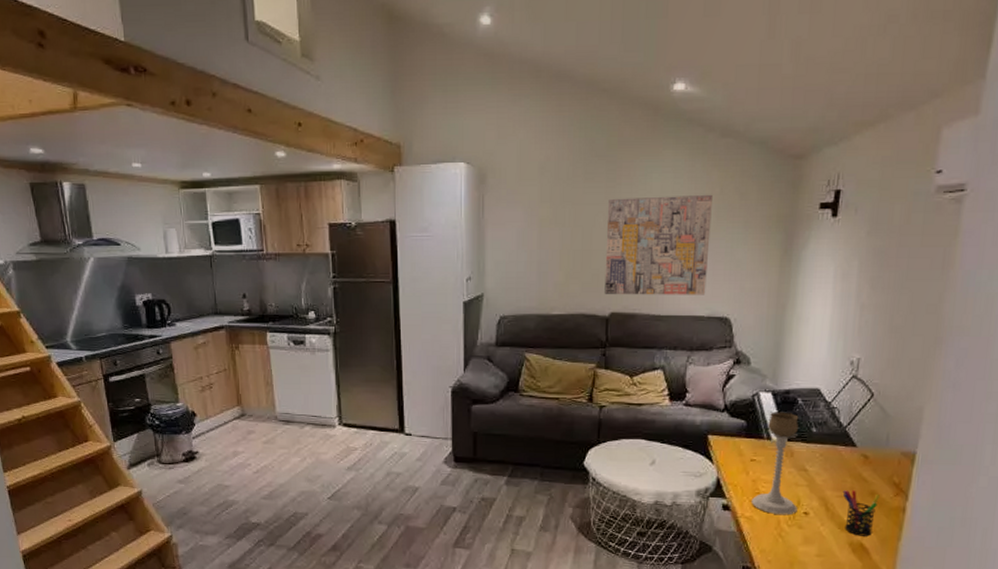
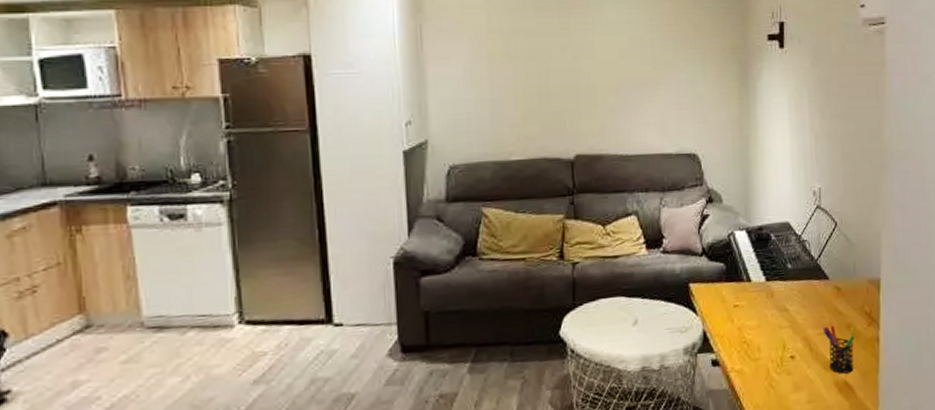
wall art: present [604,194,712,295] -> none [563,25,672,135]
candle holder: present [751,412,799,515] -> none [739,250,784,363]

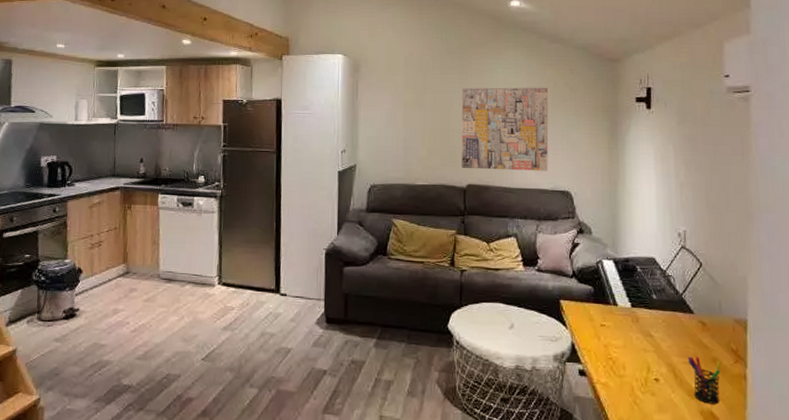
wall art: none [563,25,672,135] -> present [461,87,549,171]

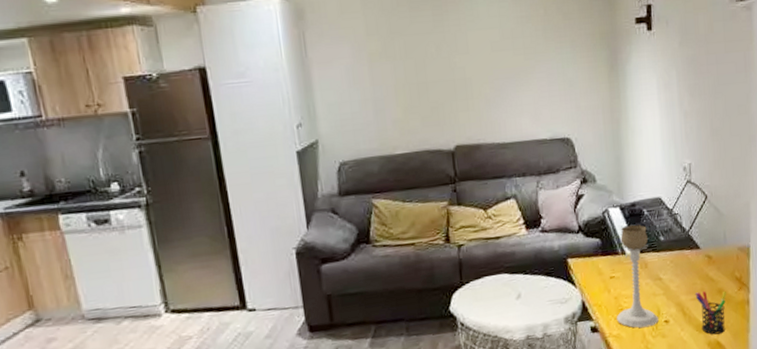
wall art: present [461,87,549,171] -> none [437,16,545,127]
candle holder: none [604,278,648,382] -> present [616,224,659,328]

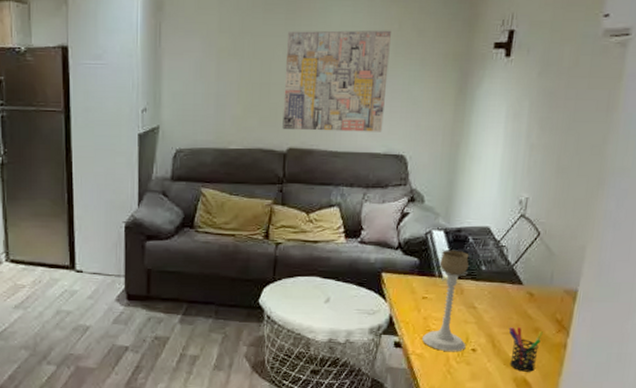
wall art: none [437,16,545,127] -> present [282,30,391,132]

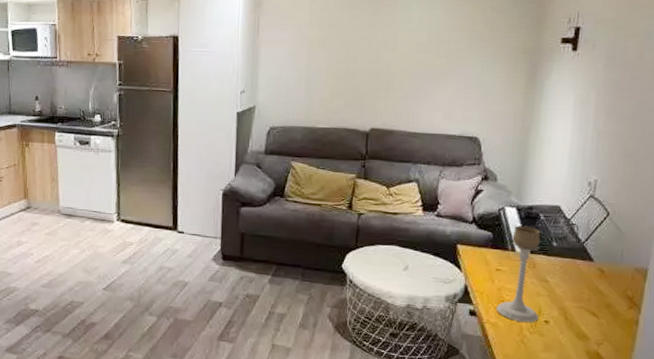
wall art: present [282,30,391,132] -> none [365,25,465,116]
pen holder: present [509,327,543,372] -> none [580,301,615,346]

